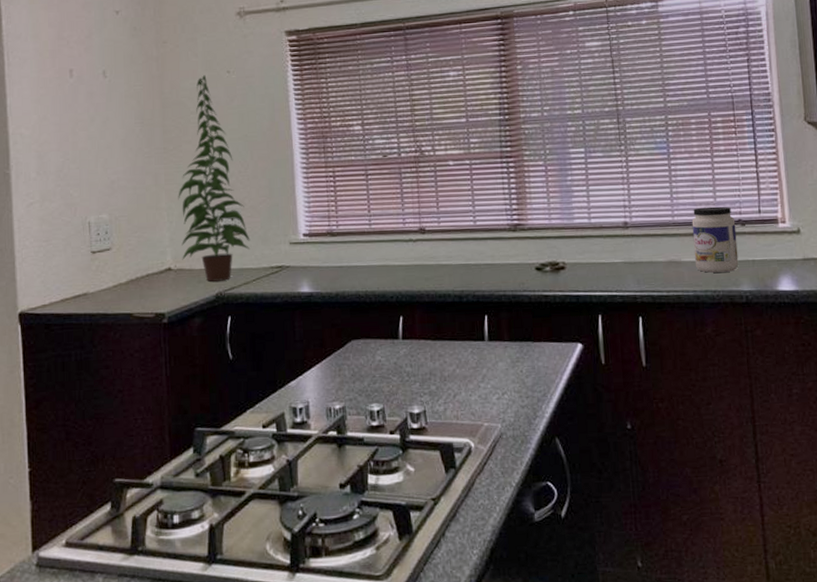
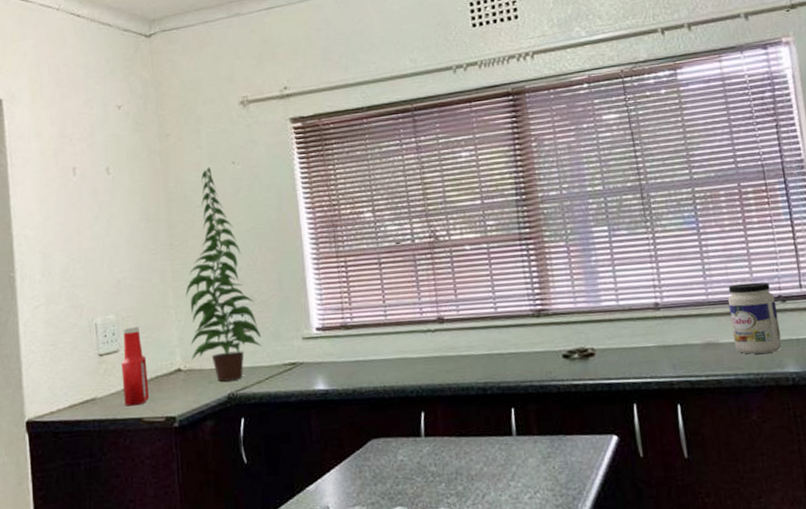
ketchup bottle: none [113,226,140,302] -> present [121,326,150,406]

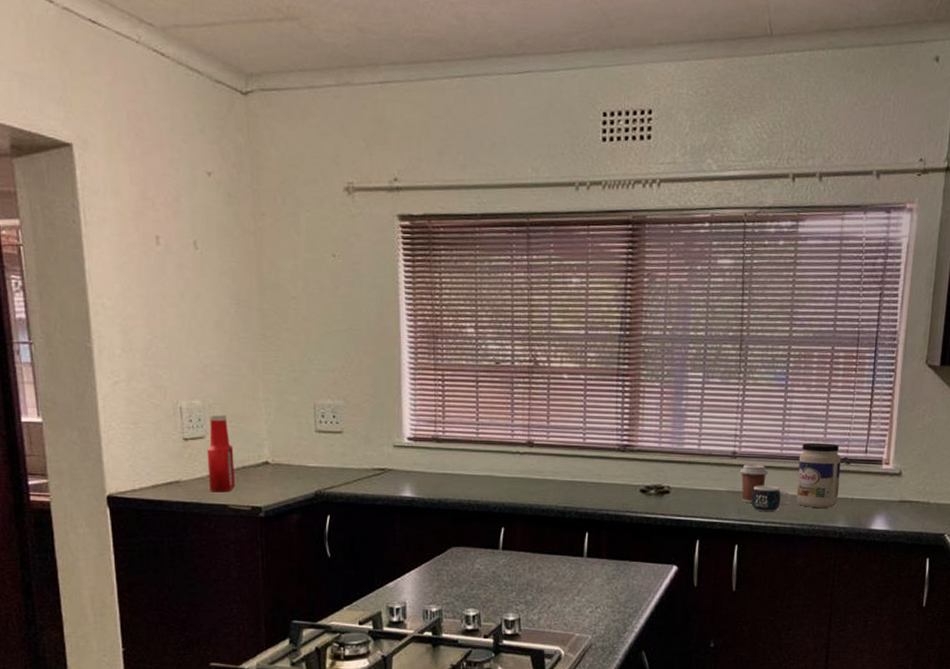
plant: present [185,167,262,382] -> none [276,256,352,479]
coffee cup: none [666,314,698,357] -> present [740,464,769,503]
mug: none [684,334,729,364] -> present [750,485,791,511]

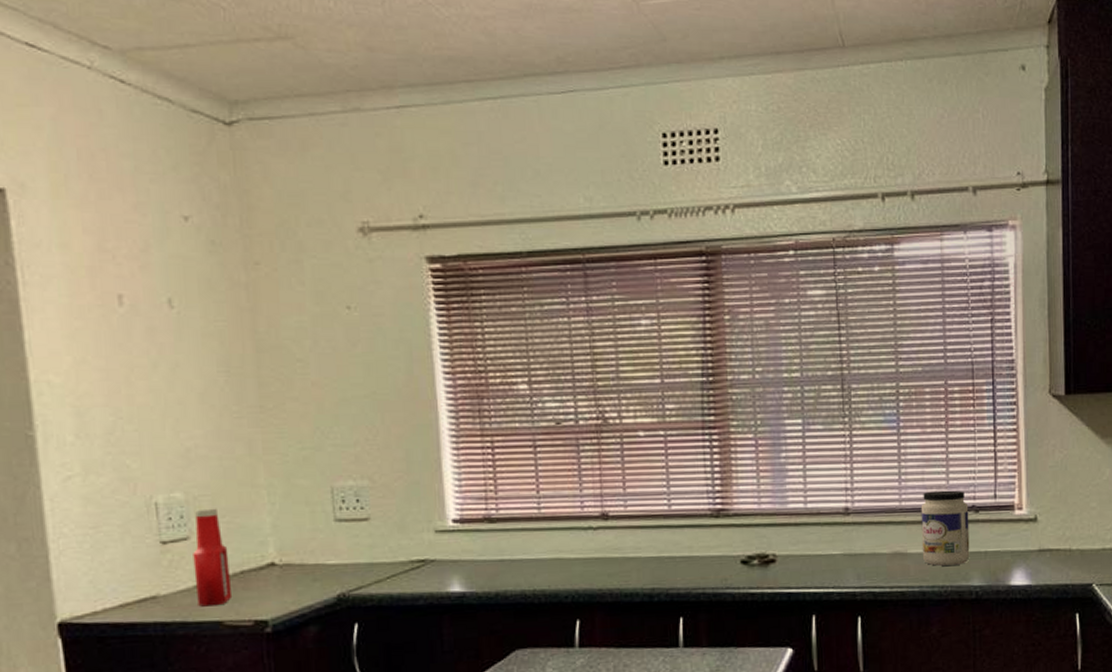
coffee cup: present [740,464,769,503] -> none [855,521,888,566]
mug: present [750,485,791,511] -> none [870,543,917,575]

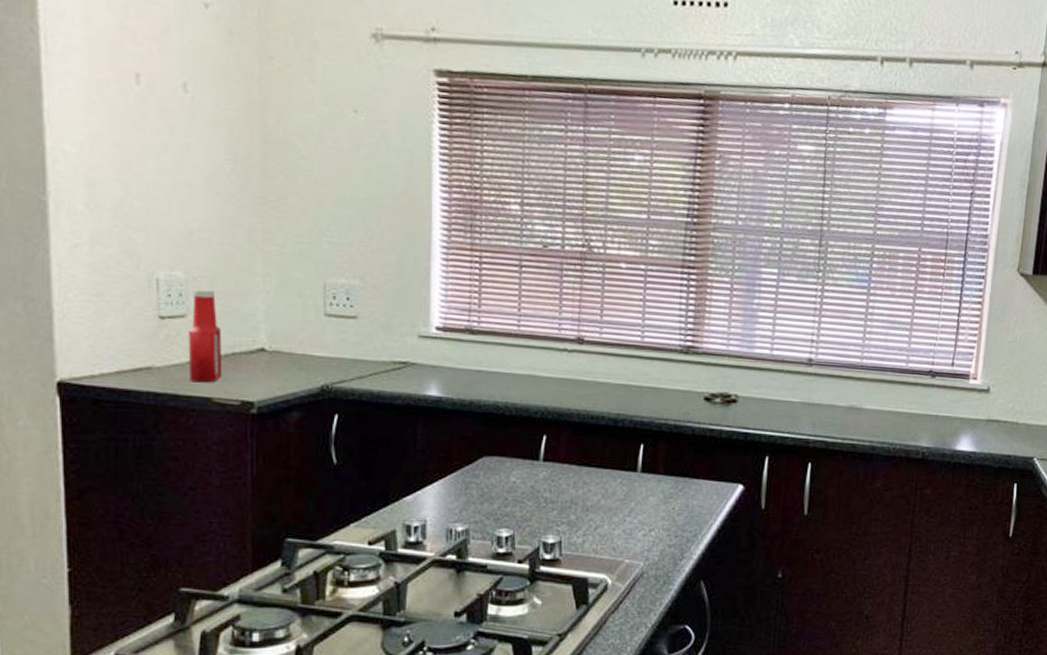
jar: present [920,490,970,566] -> none [876,352,926,425]

